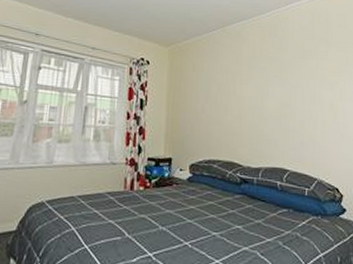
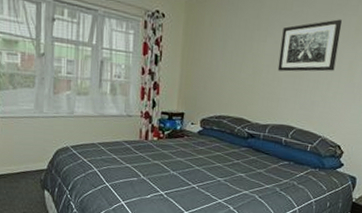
wall art: none [262,63,317,113] -> present [277,19,343,72]

